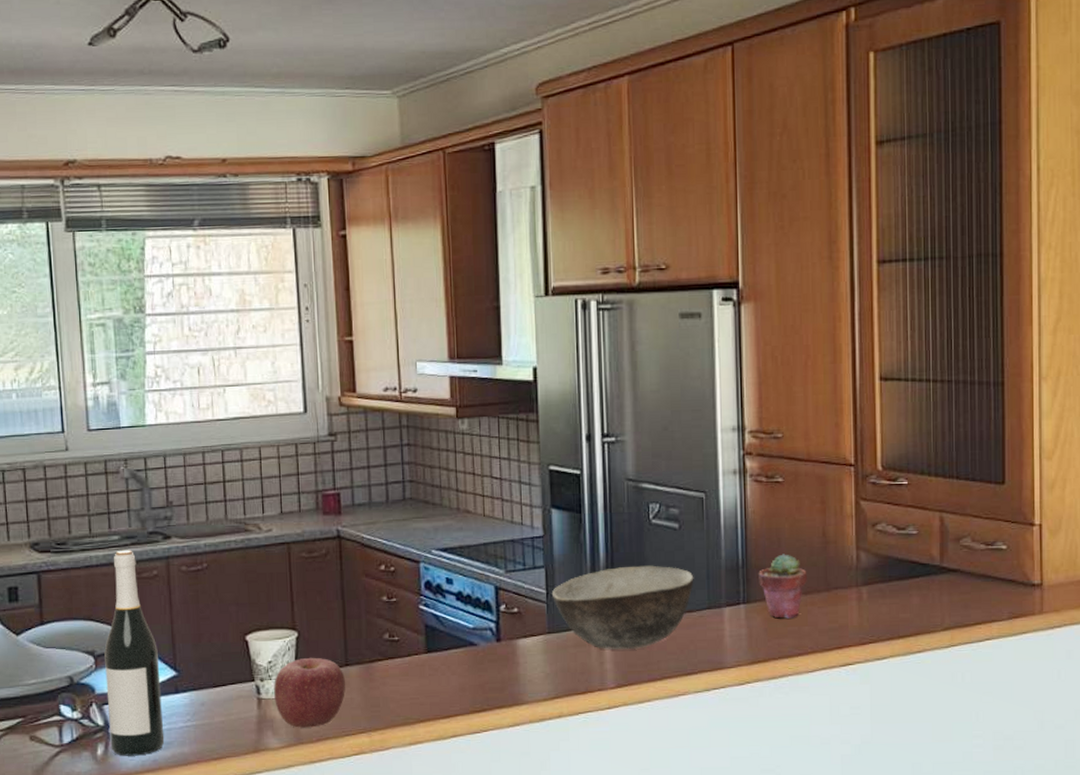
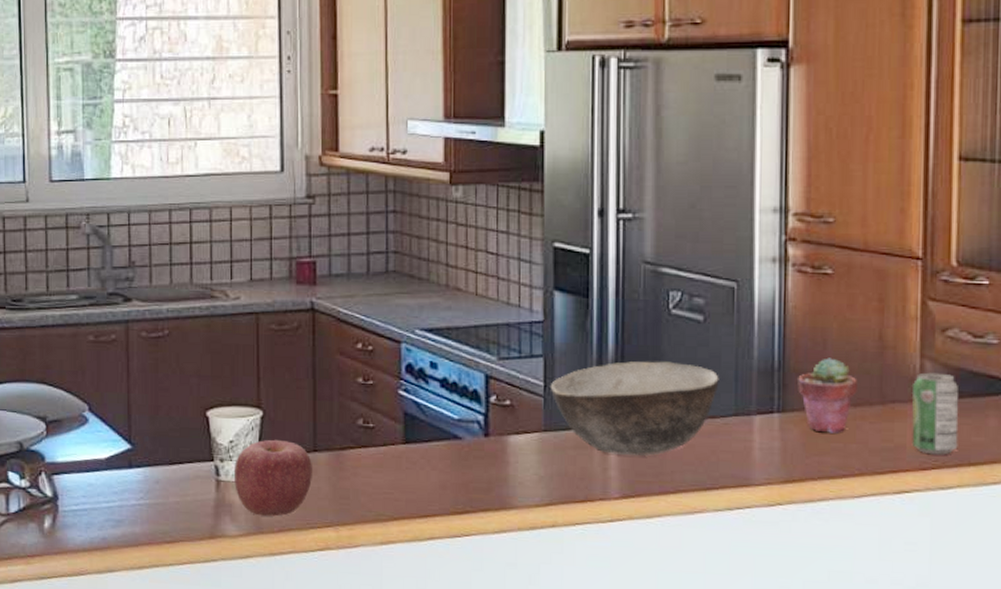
wine bottle: present [104,550,165,756] -> none [56,310,115,532]
beverage can: none [851,561,889,631] -> present [911,372,959,455]

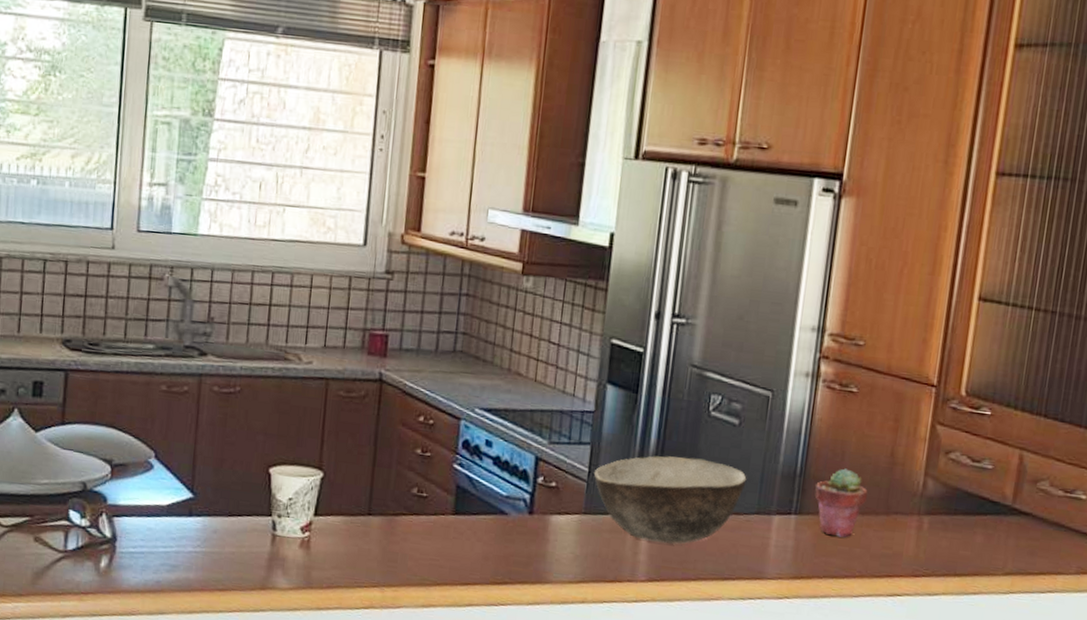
apple: present [235,439,313,517] -> none [289,500,366,574]
beverage can: present [911,372,959,455] -> none [907,489,954,565]

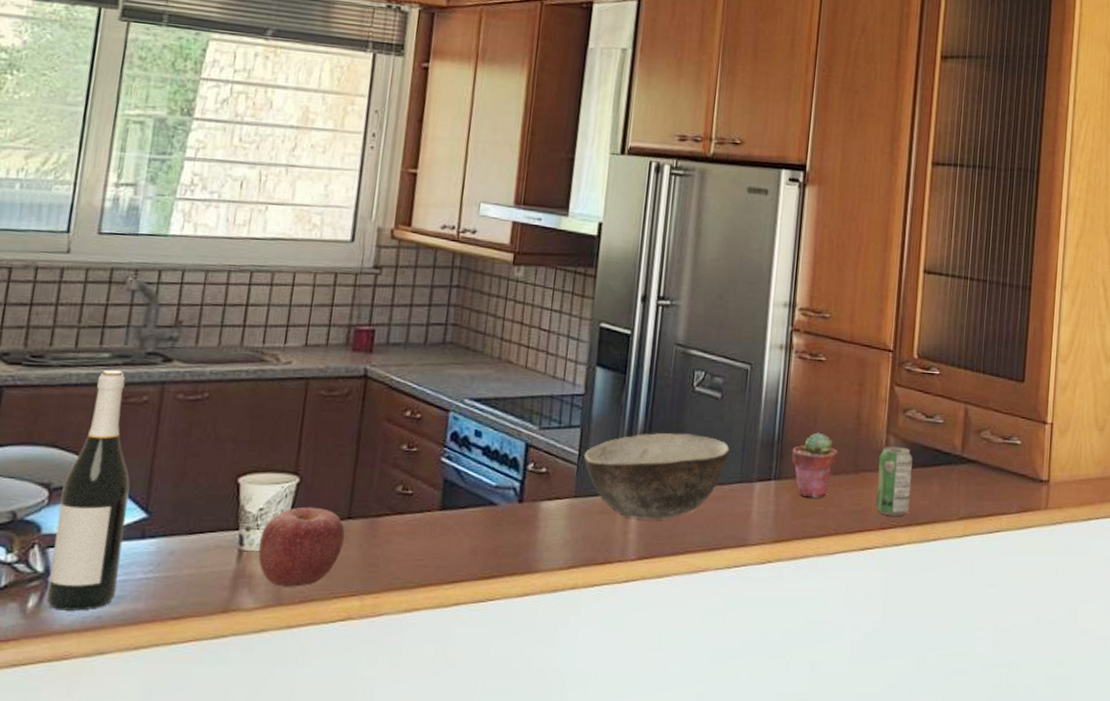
wine bottle: none [115,360,177,575] -> present [46,369,130,611]
apple: none [289,500,366,574] -> present [258,506,345,587]
beverage can: none [907,489,954,565] -> present [875,446,913,516]

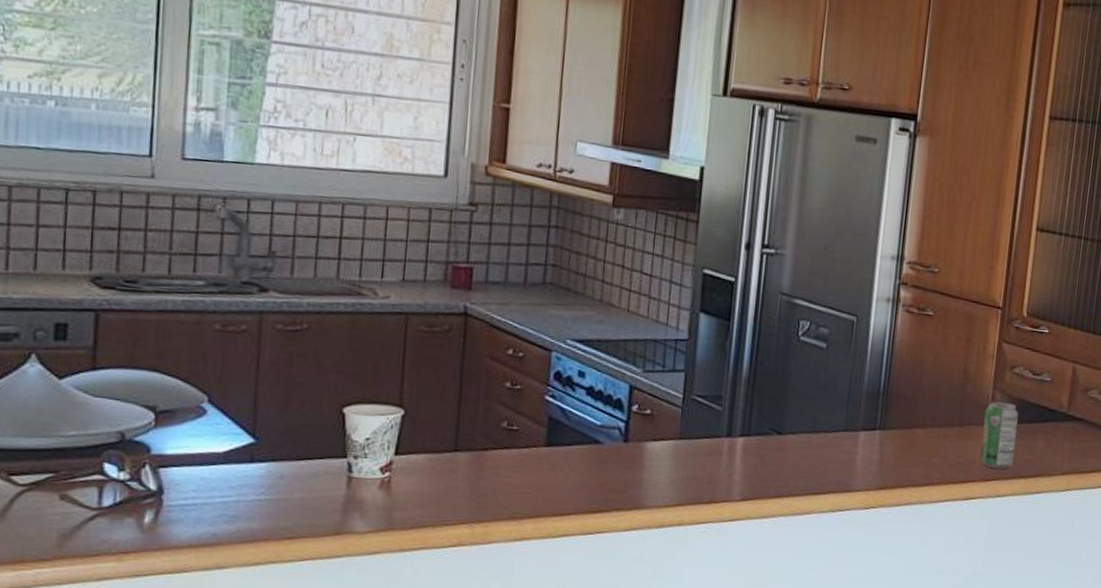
wine bottle: present [46,369,130,611] -> none [162,297,235,528]
apple: present [258,506,345,587] -> none [367,438,453,514]
bowl: present [583,433,730,519] -> none [688,380,835,464]
potted succulent: present [791,432,838,498] -> none [897,385,944,449]

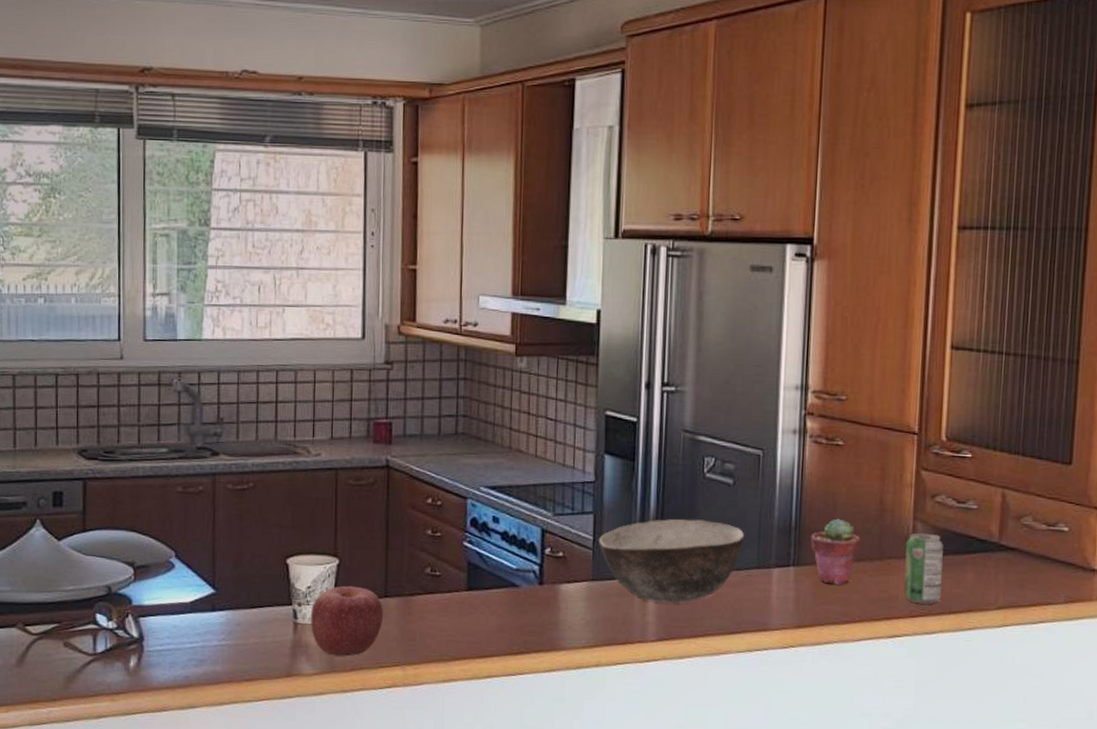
apple: none [367,438,453,514] -> present [311,585,384,657]
bowl: none [688,380,835,464] -> present [598,519,745,603]
potted succulent: none [897,385,944,449] -> present [810,518,861,585]

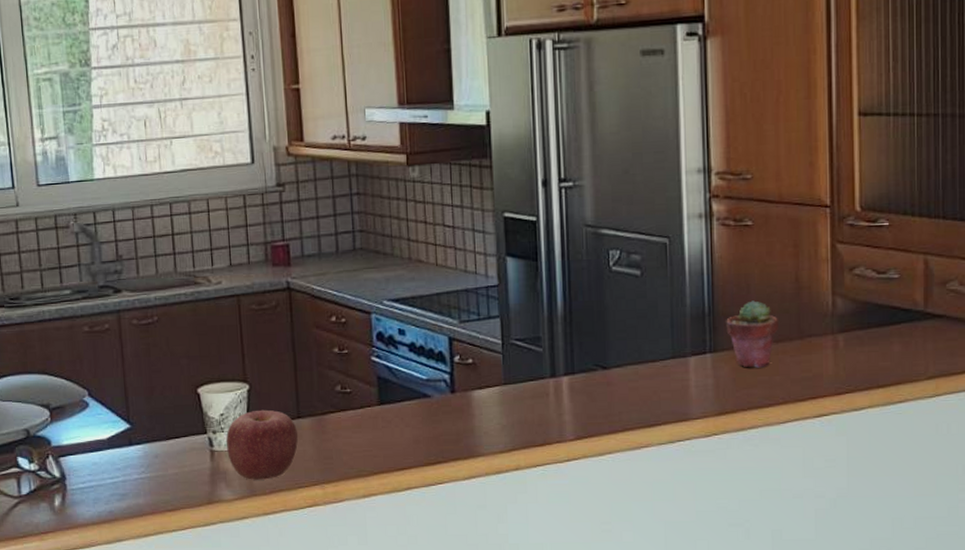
bowl: present [598,519,745,603] -> none [507,314,657,401]
beverage can: present [903,532,943,604] -> none [827,307,868,381]

